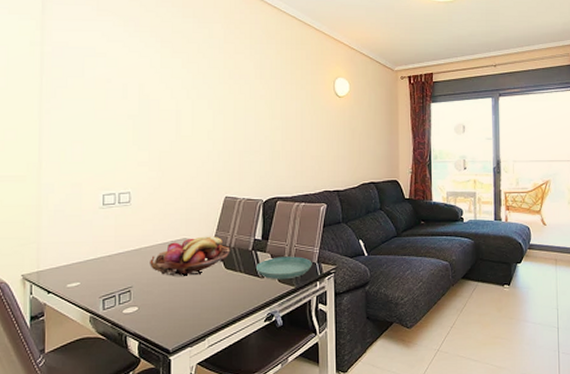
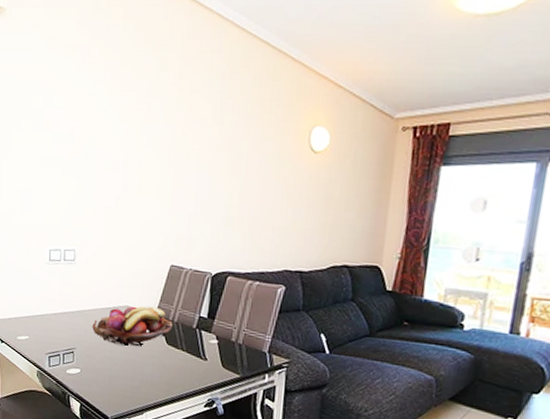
saucer: present [255,256,312,280] -> none [198,339,262,366]

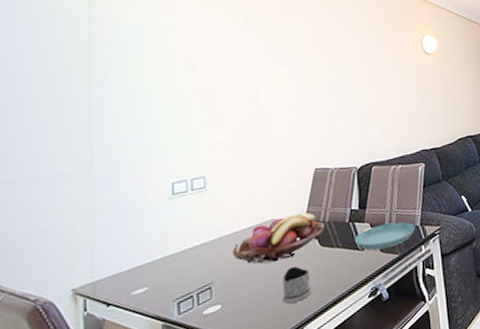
tea glass holder: none [129,355,155,389] -> present [282,266,312,304]
saucer: none [198,339,262,366] -> present [354,222,415,251]

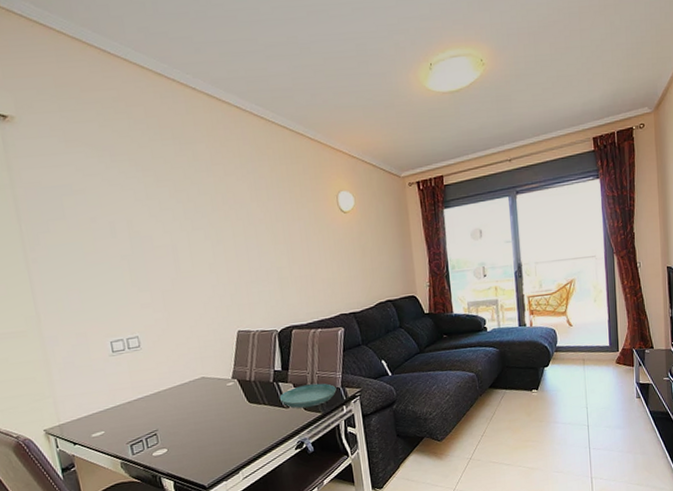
fruit basket: present [232,212,325,264] -> none [171,371,251,416]
tea glass holder: present [282,266,312,304] -> none [217,419,245,451]

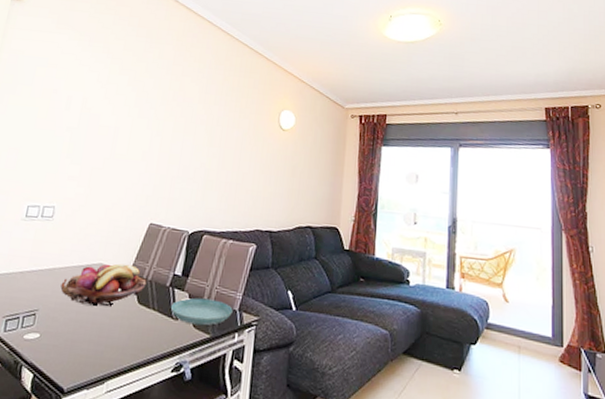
fruit basket: none [171,371,251,416] -> present [60,263,147,307]

